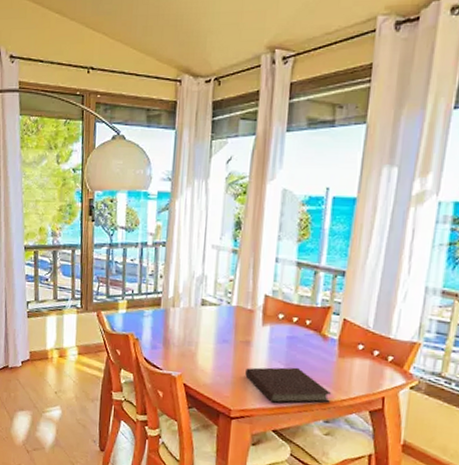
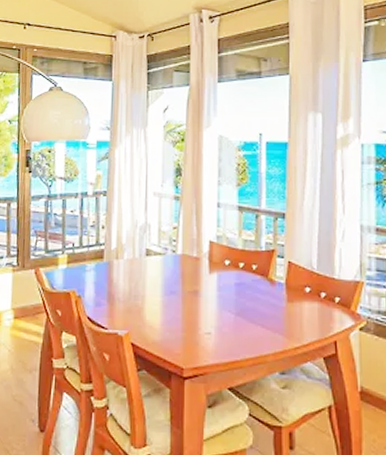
notebook: present [245,367,332,404] -> none [196,316,285,358]

